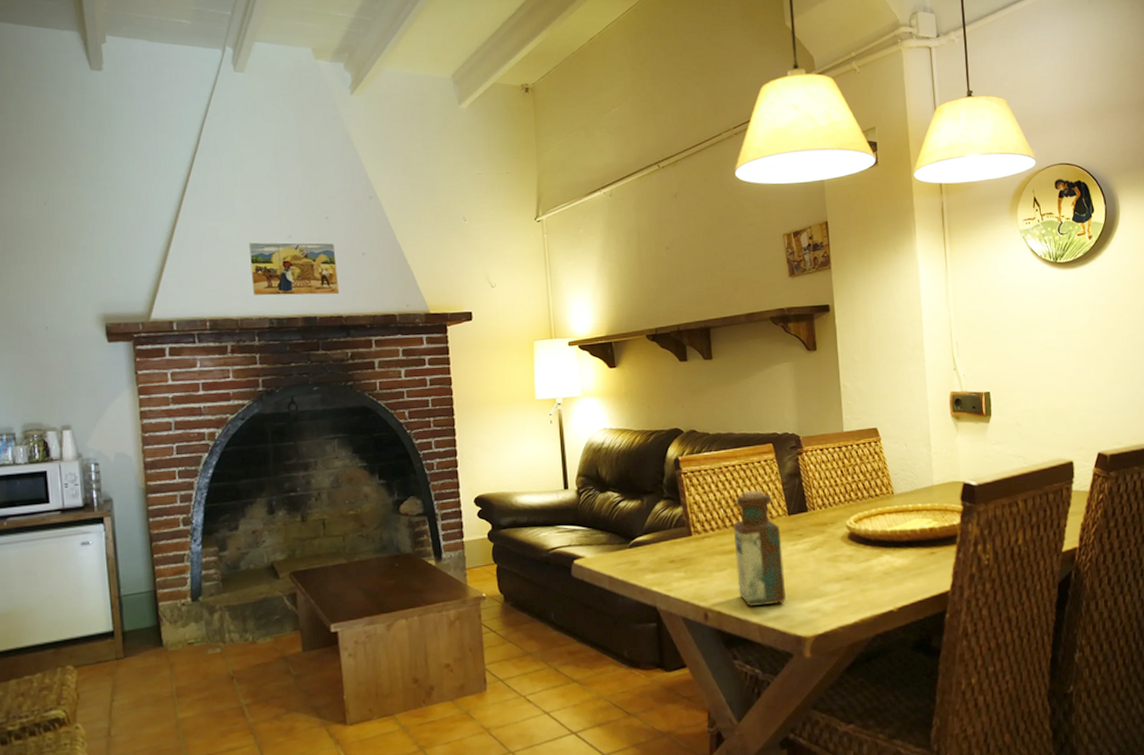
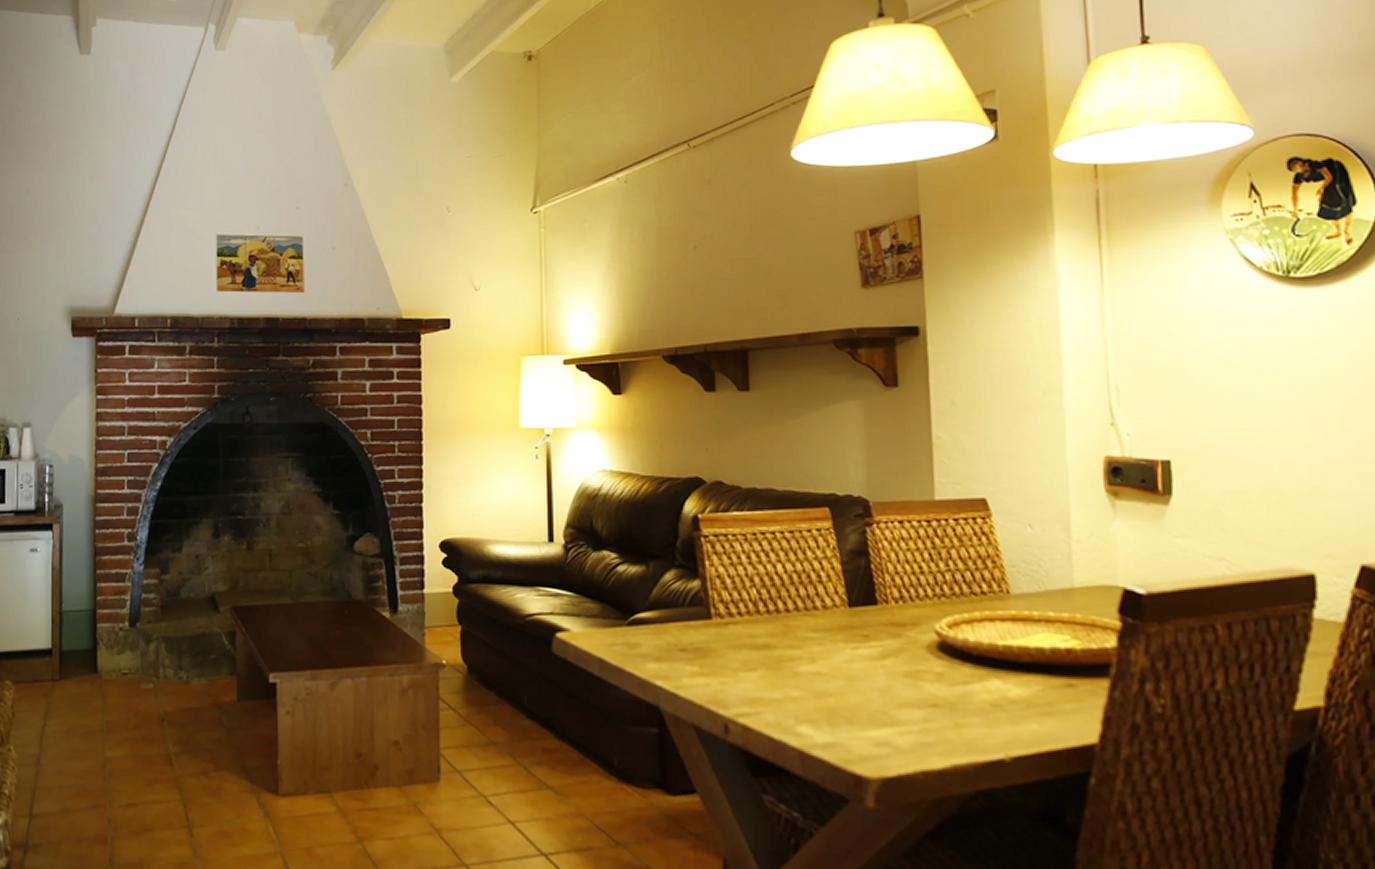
bottle: present [734,489,786,606] -> none [769,567,841,727]

